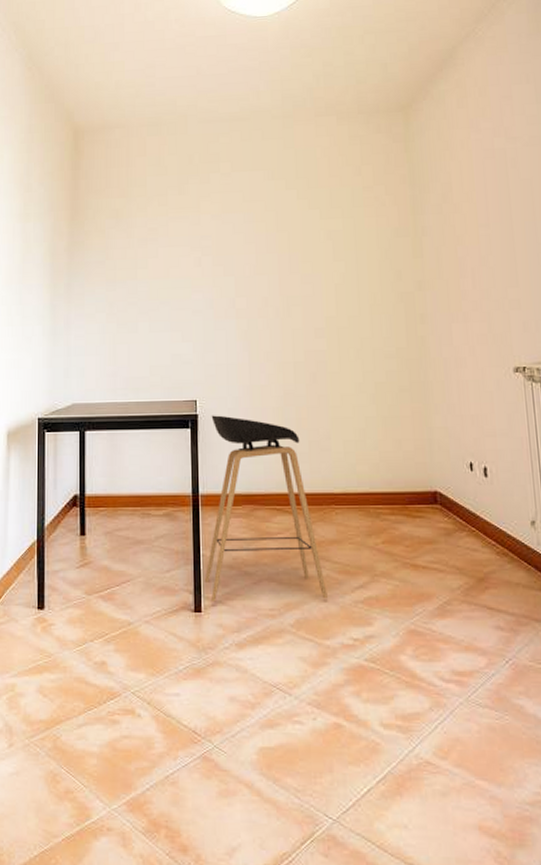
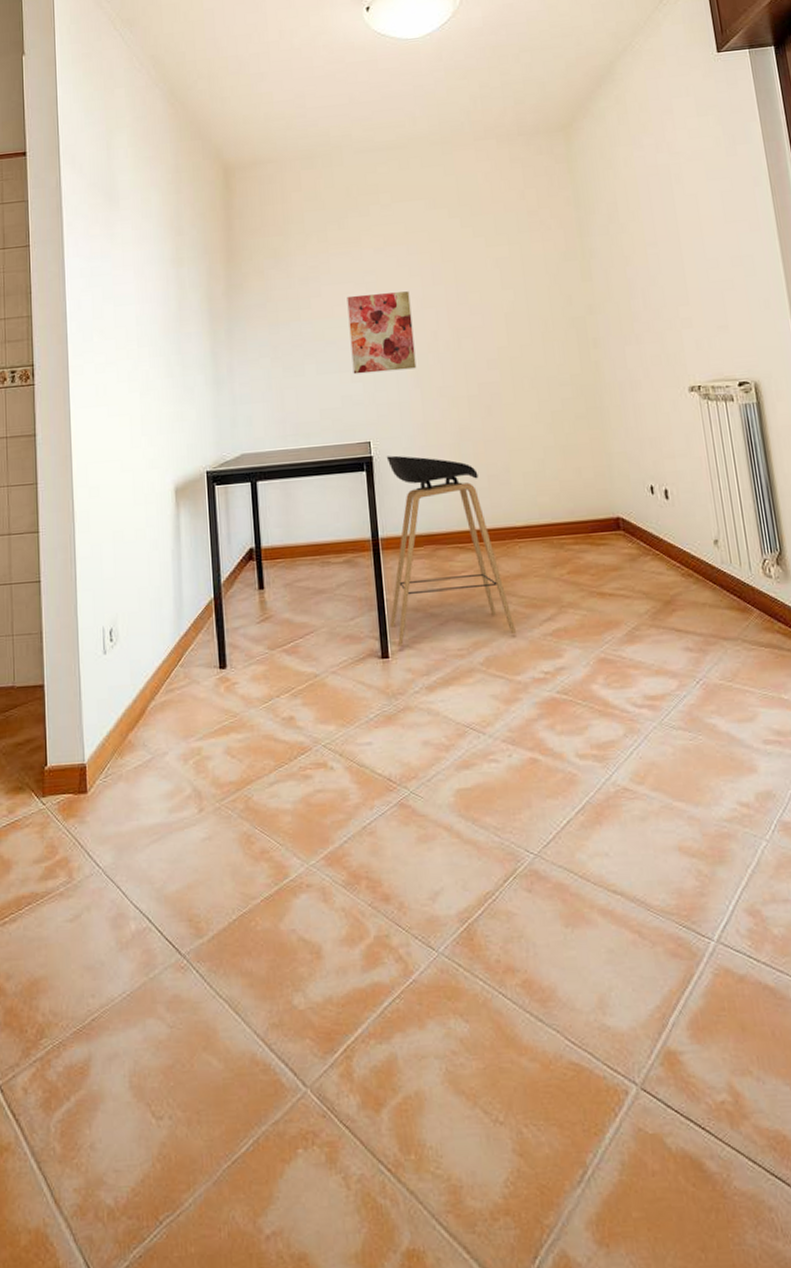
wall art: none [183,257,246,334] -> present [347,291,417,375]

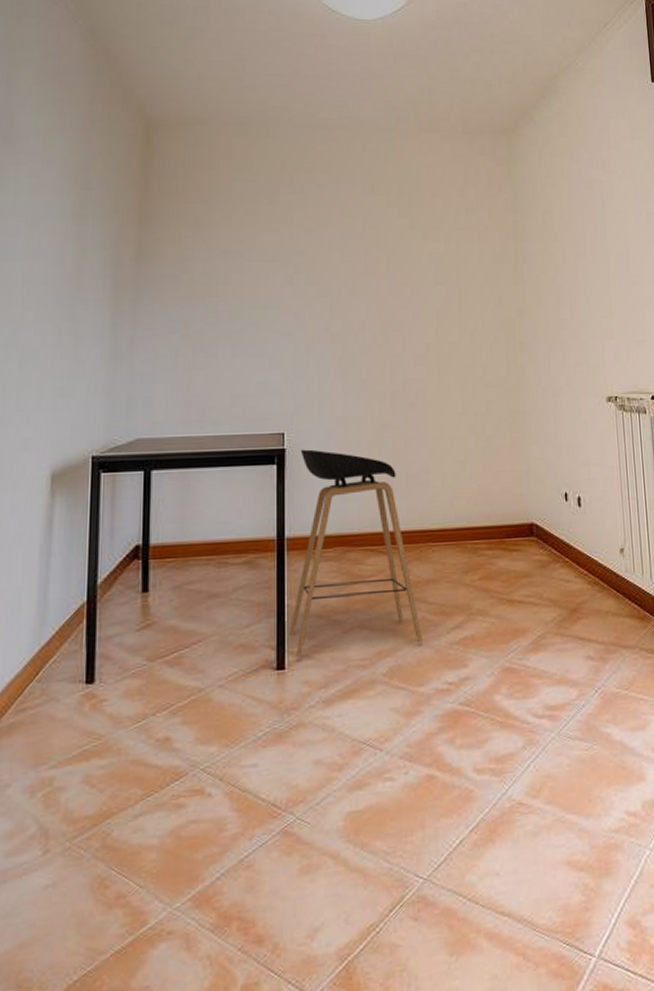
wall art: present [347,291,417,375] -> none [272,276,341,360]

